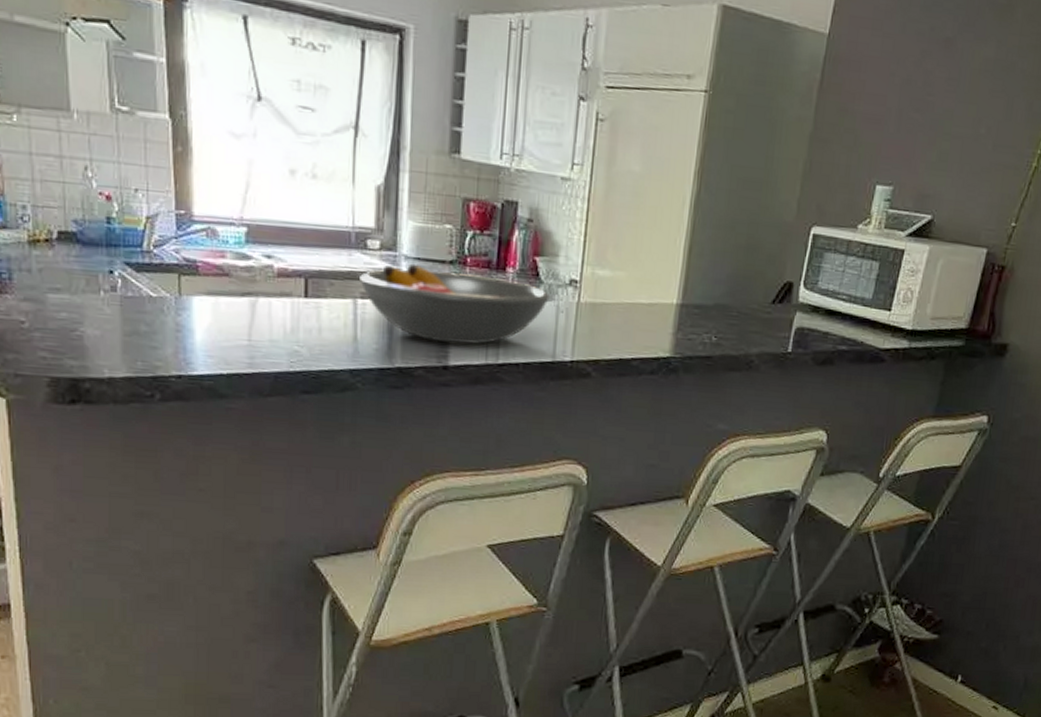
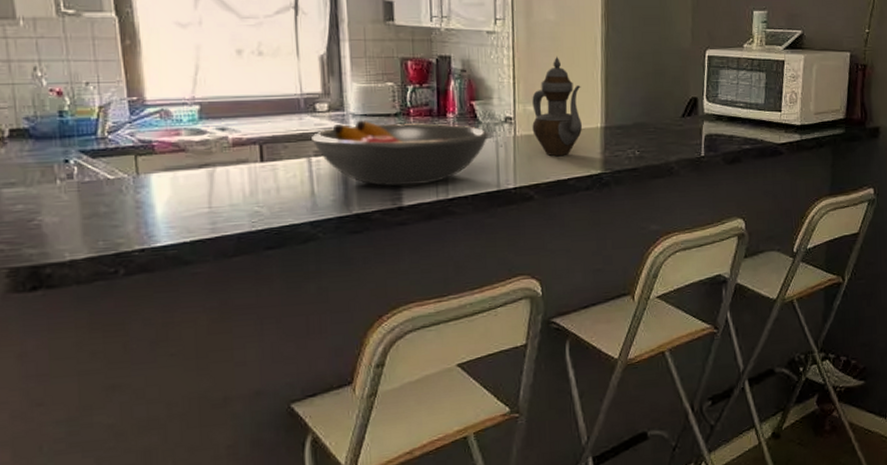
teapot: none [599,215,660,332] -> present [532,56,582,157]

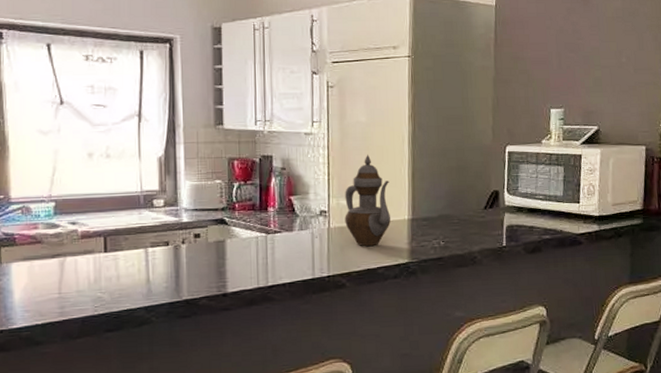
fruit bowl: present [310,120,490,187] -> none [148,214,306,275]

